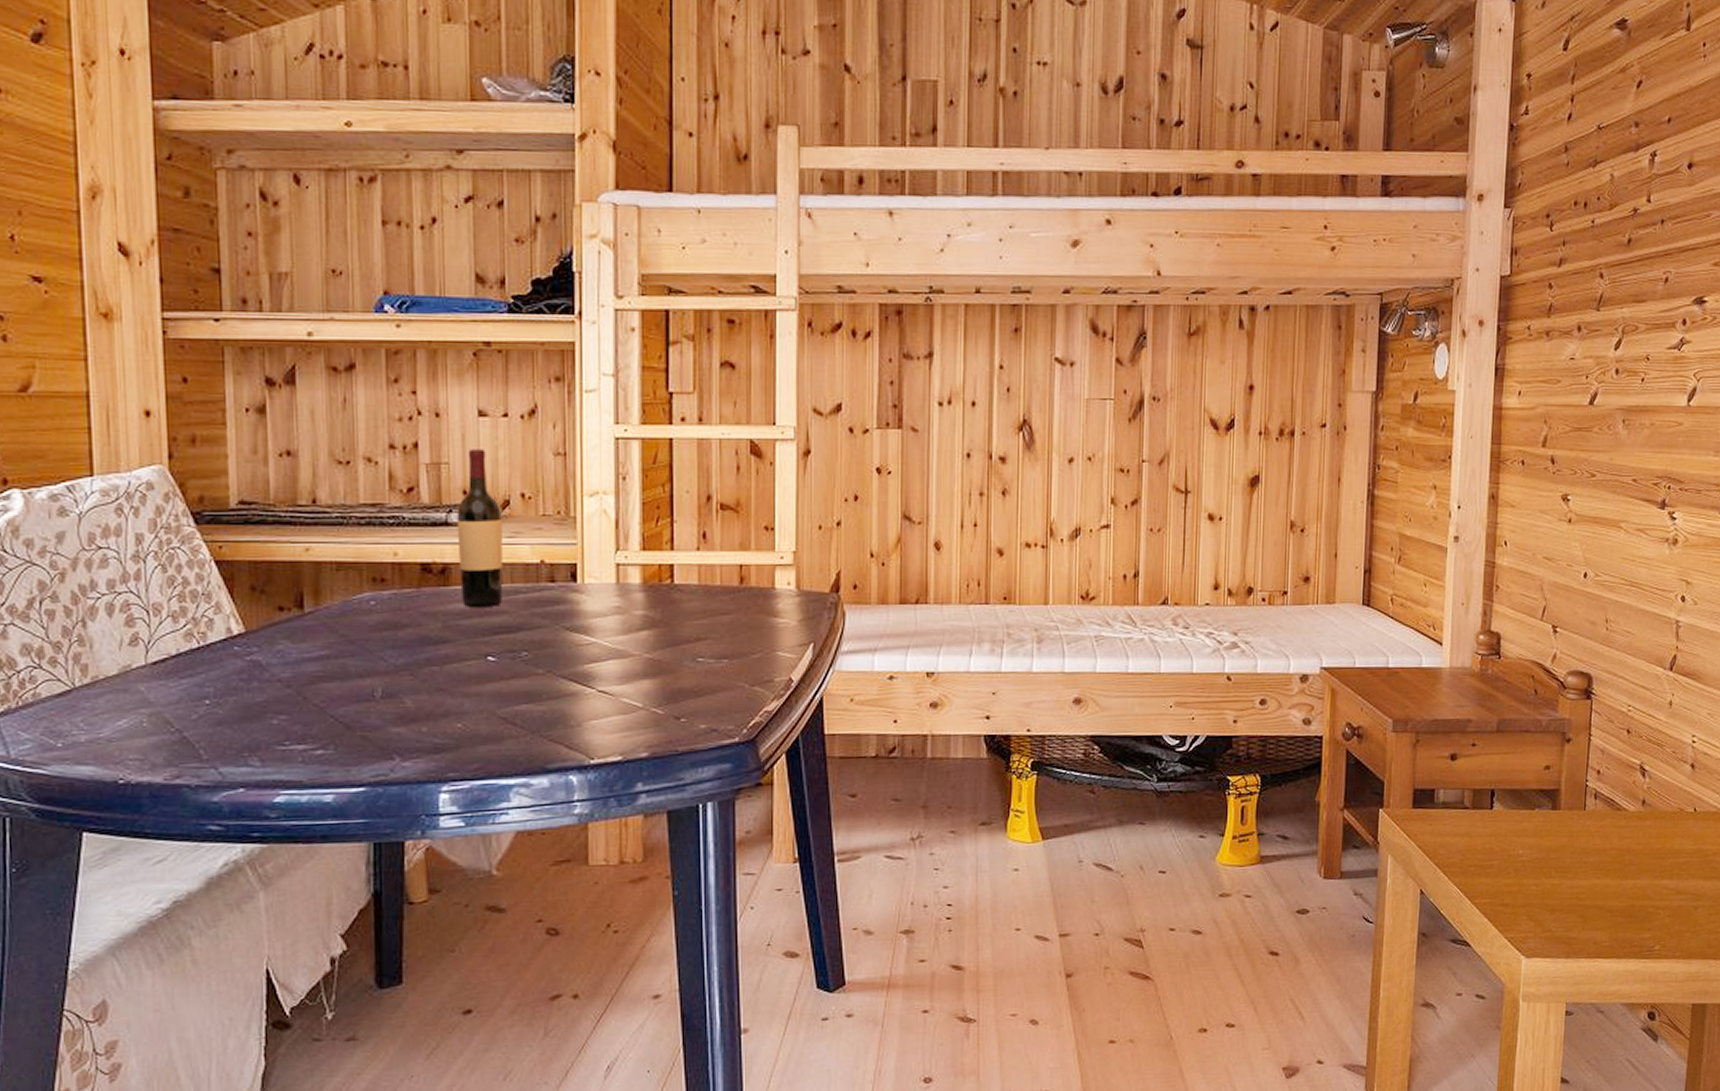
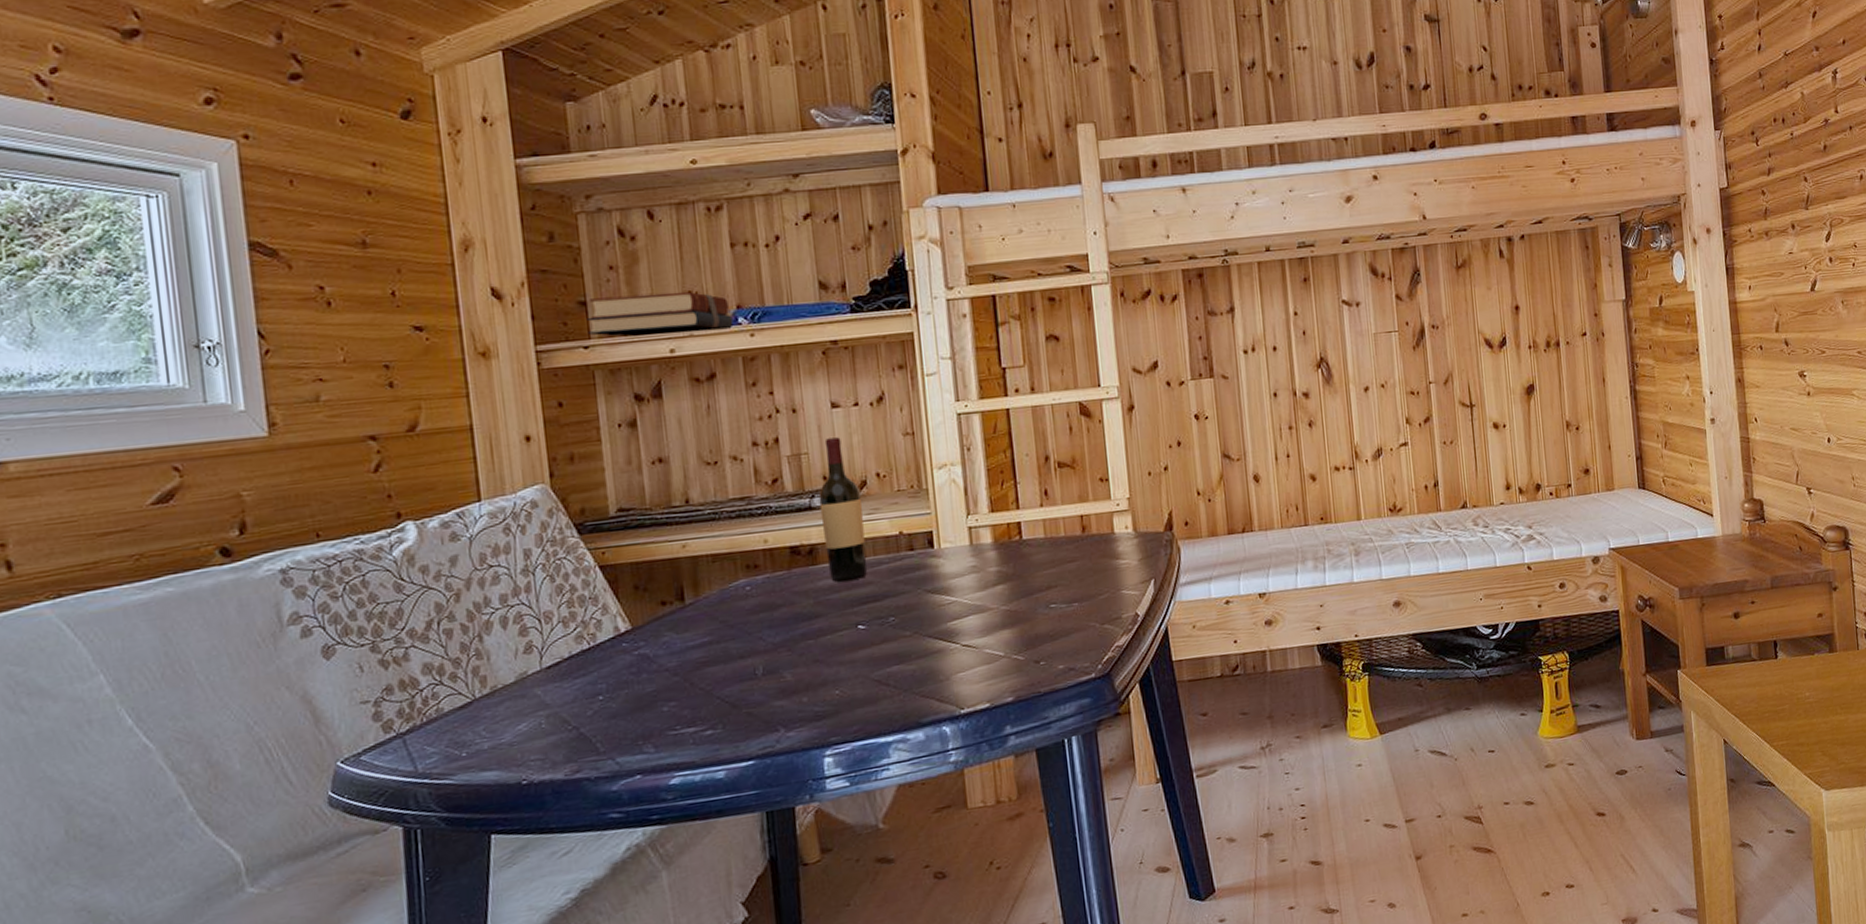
books: none [219,266,379,317] -> present [587,291,734,337]

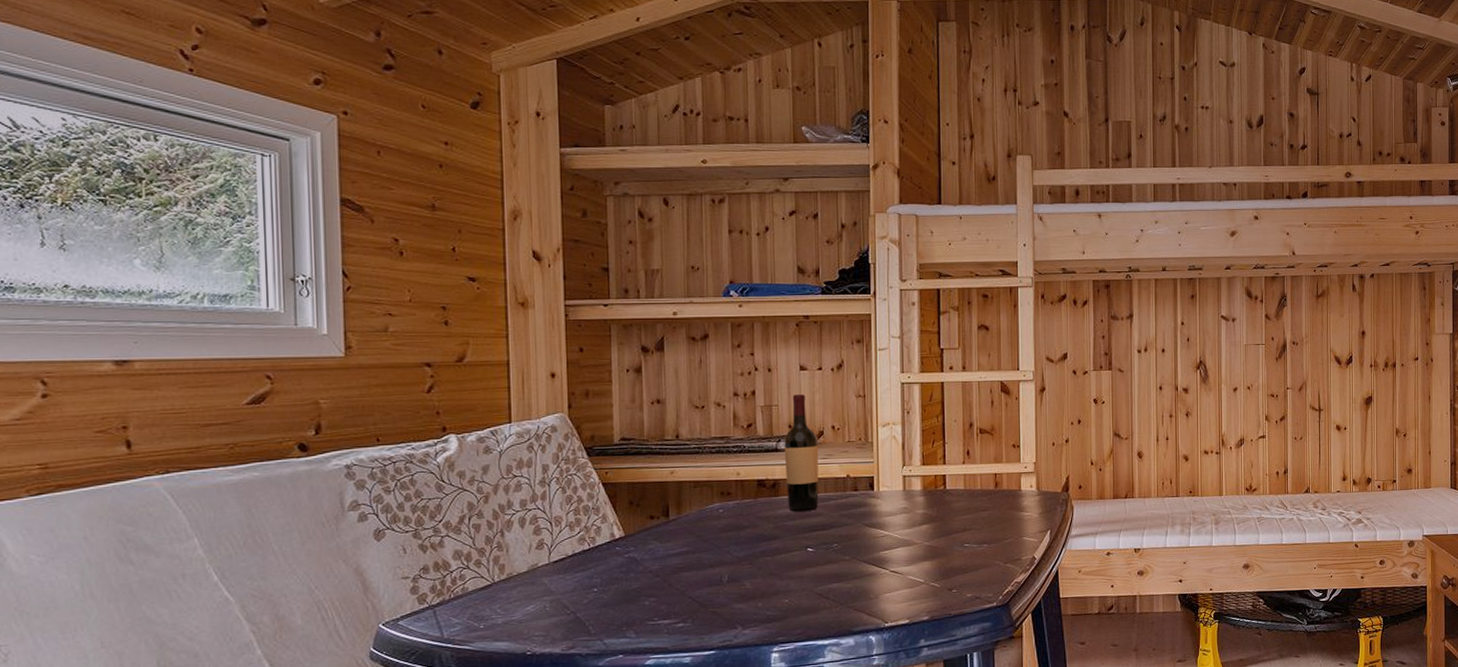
books: present [587,291,734,337] -> none [608,266,726,300]

